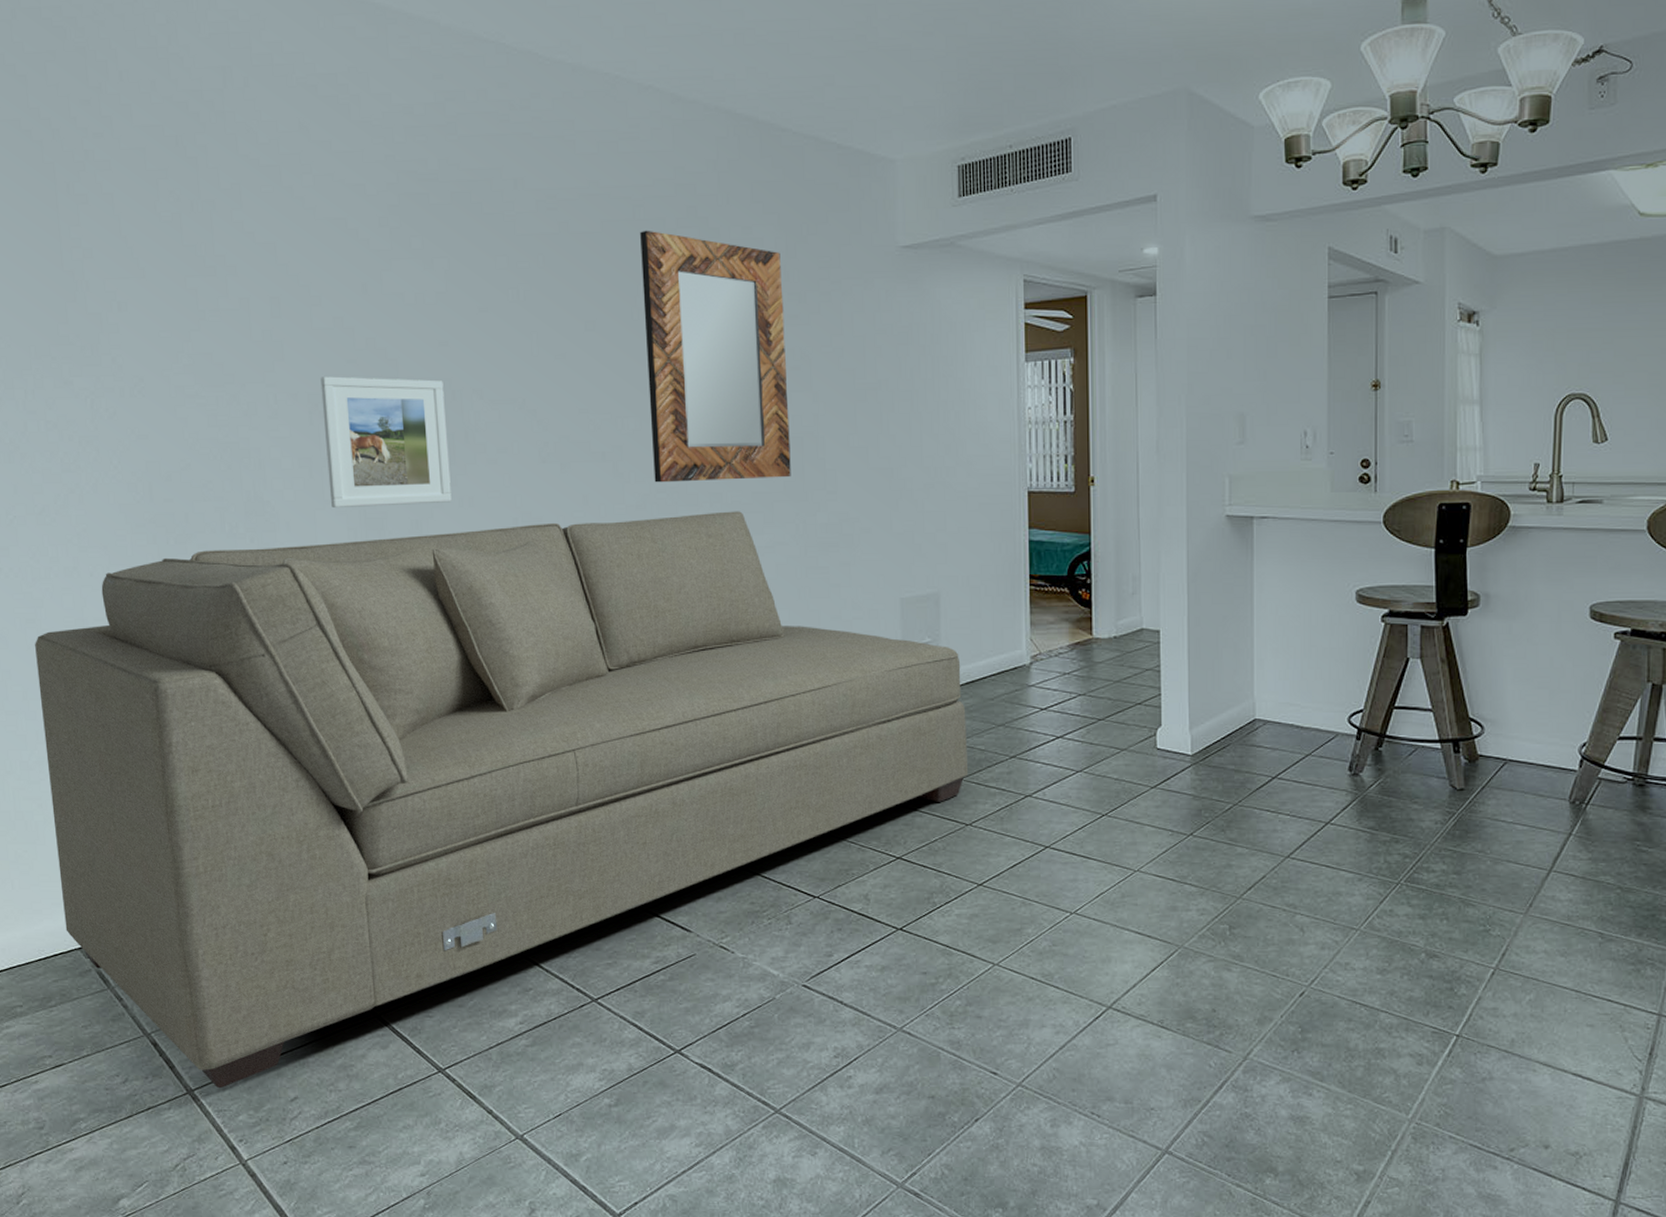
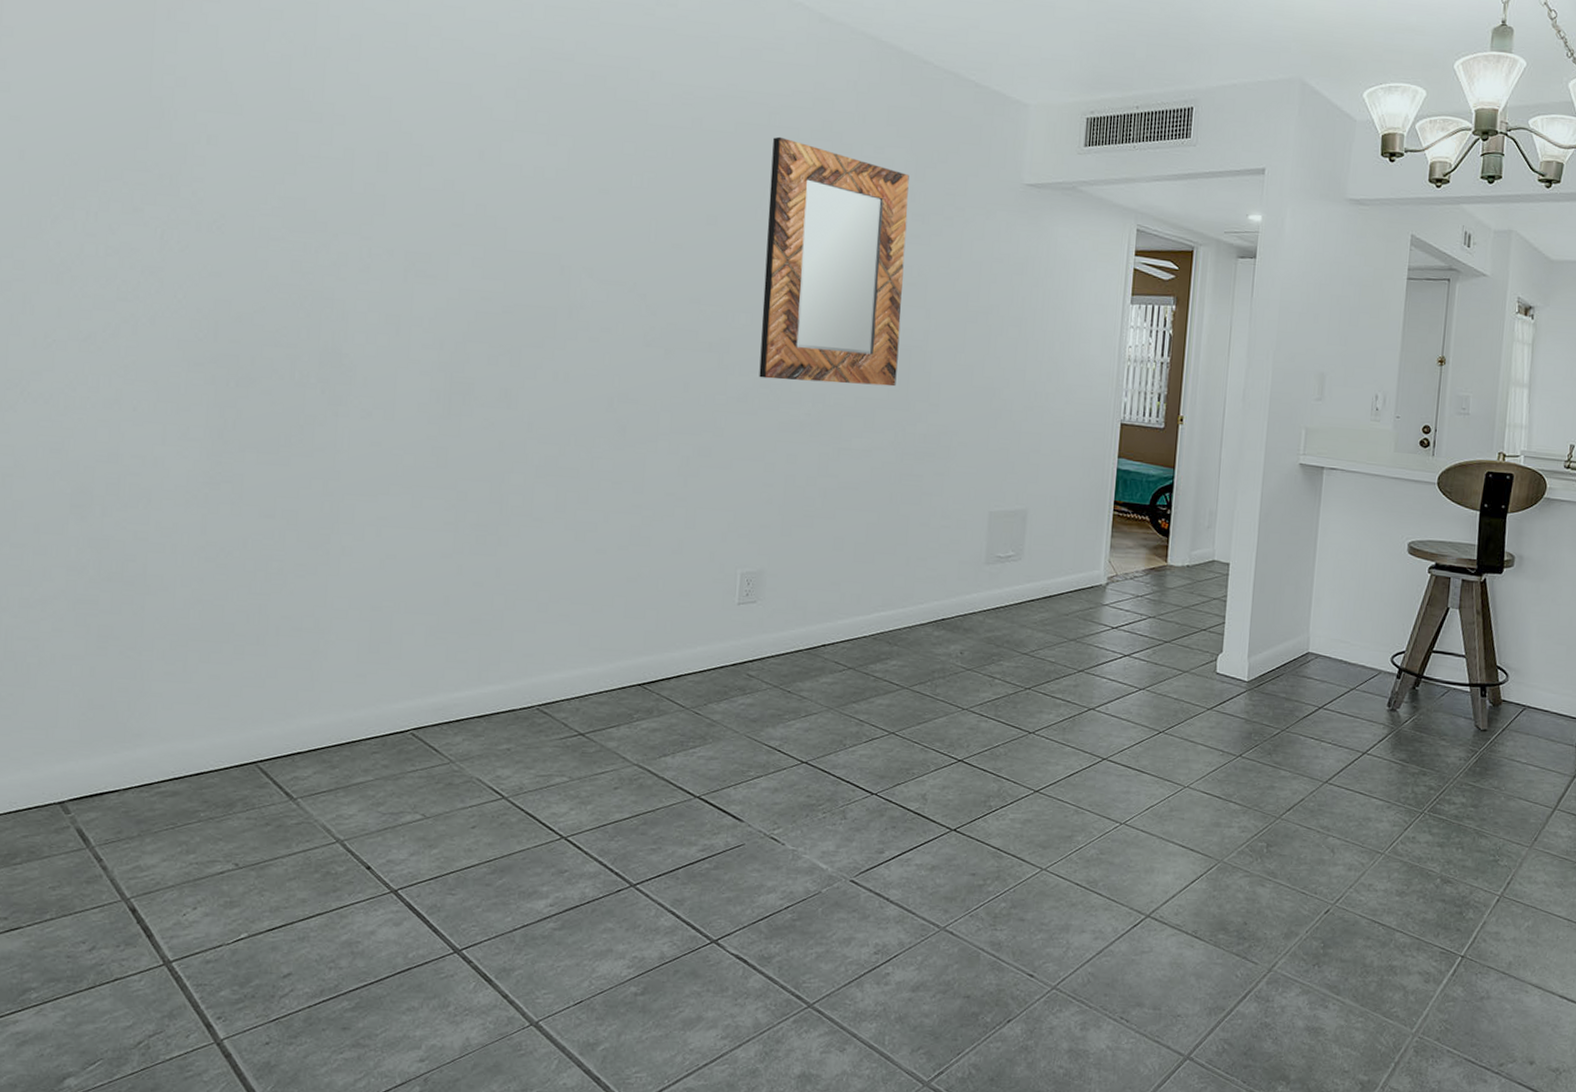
sofa: present [35,511,968,1089] -> none [46,396,1041,961]
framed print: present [320,376,452,507] -> none [415,236,553,375]

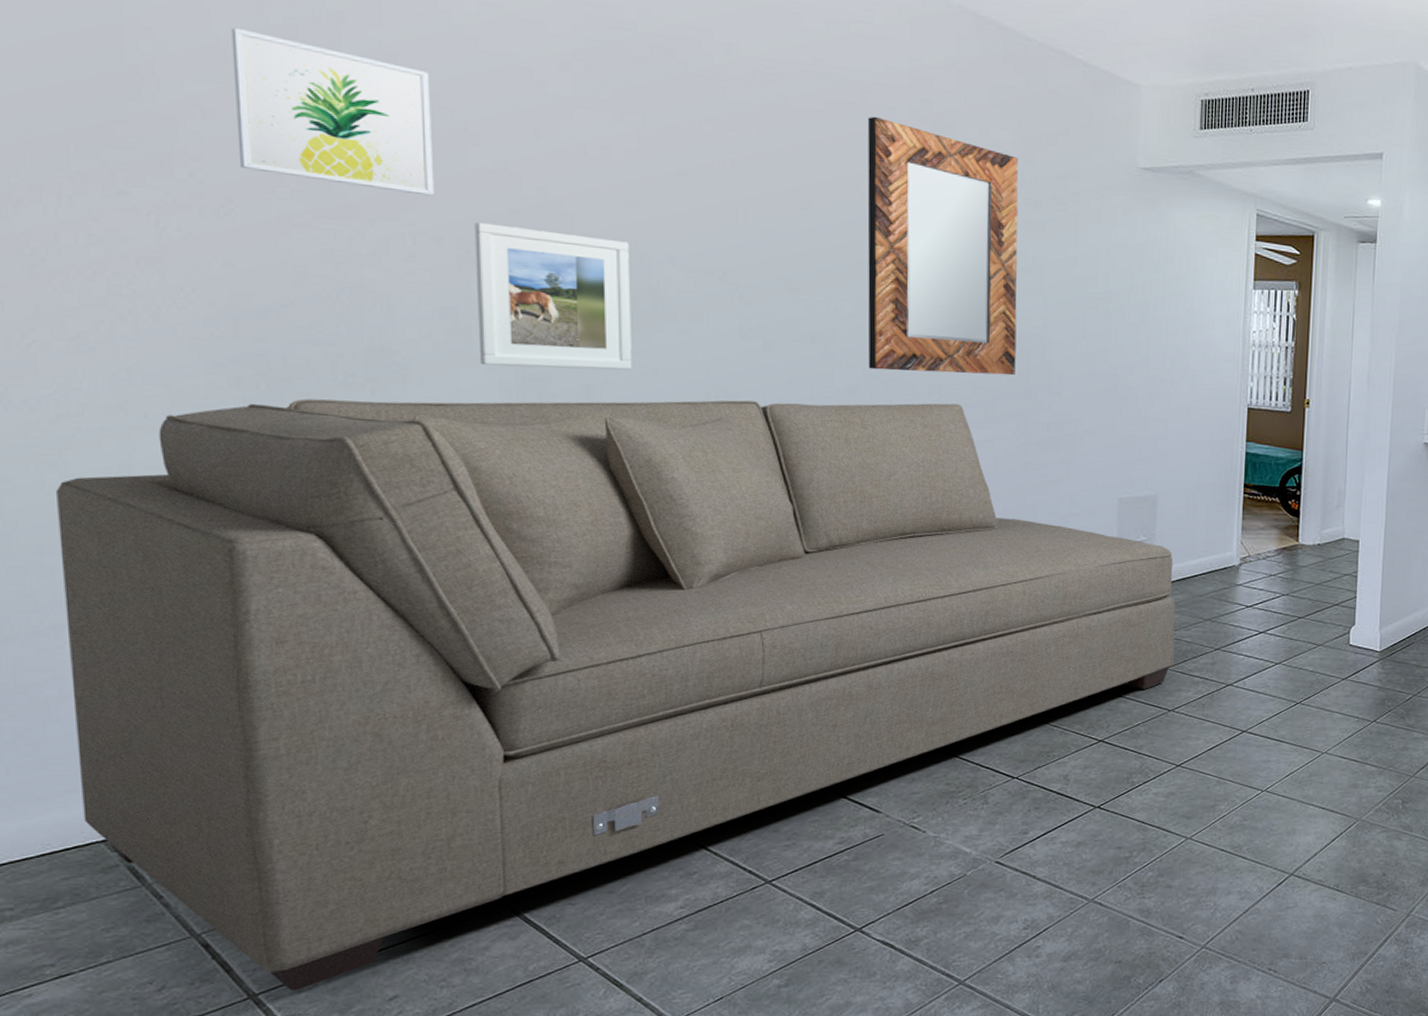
sofa: none [46,396,1041,961] -> present [56,398,1176,991]
wall art: none [233,64,395,213] -> present [231,28,435,196]
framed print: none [415,236,553,375] -> present [474,222,632,370]

